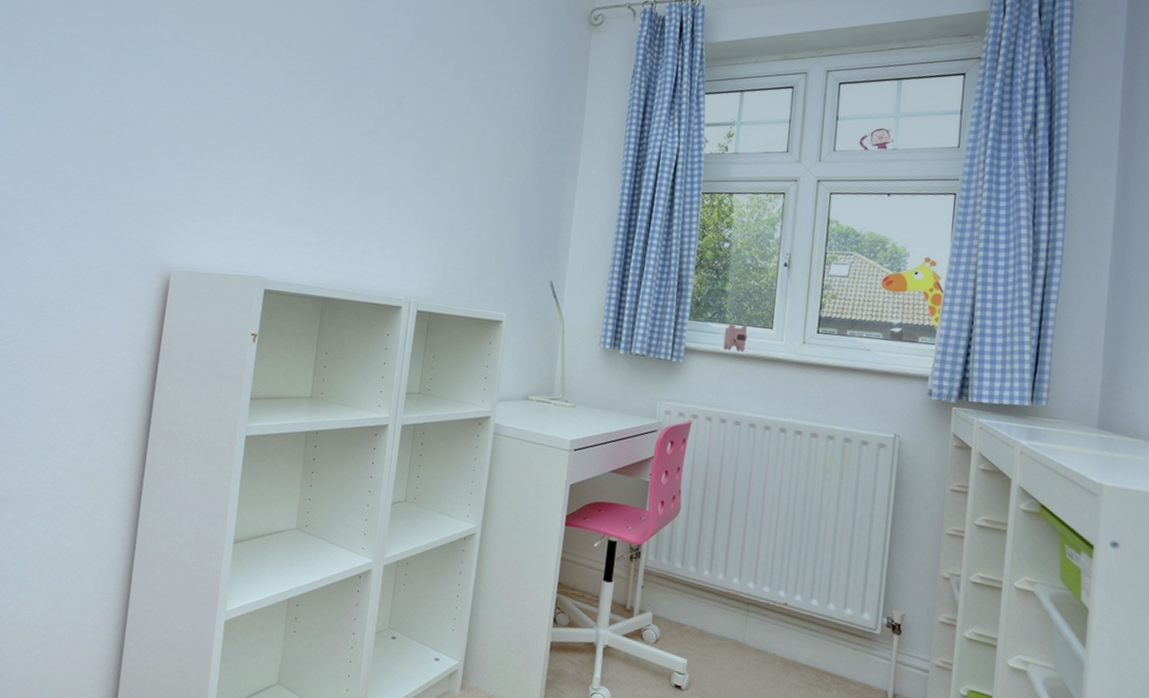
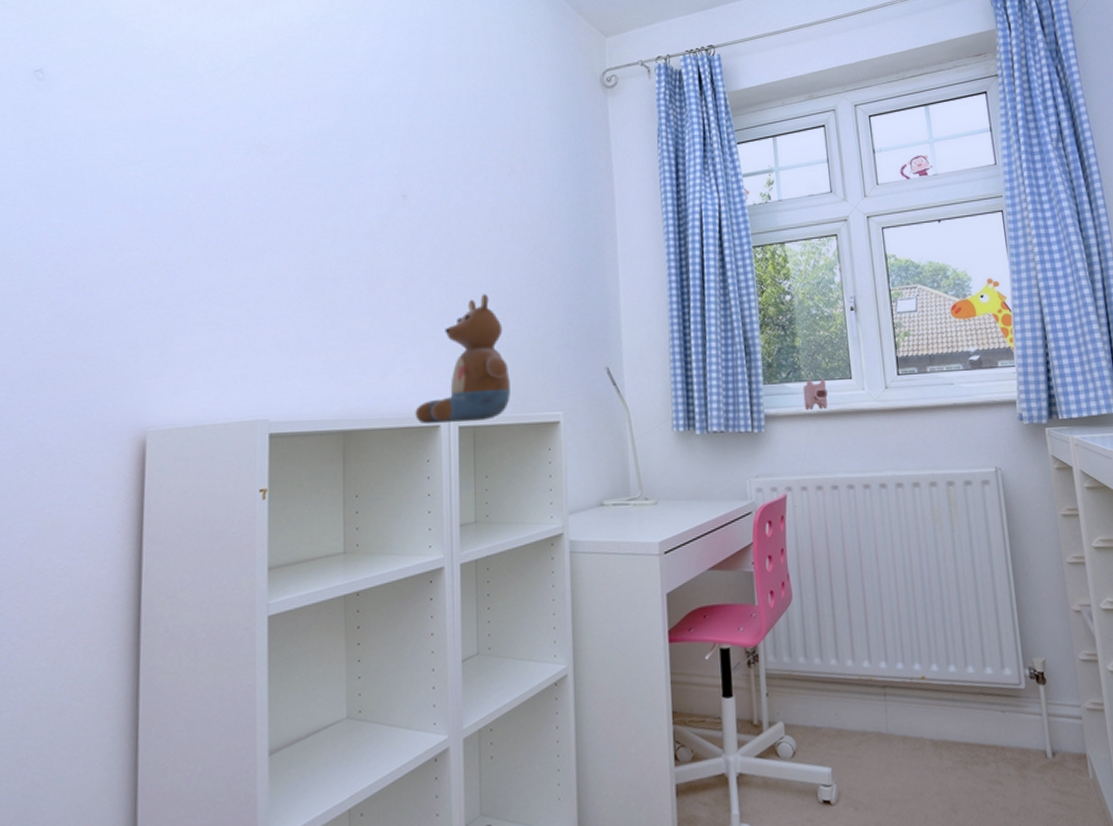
stuffed toy: none [382,199,467,309] -> present [415,294,510,425]

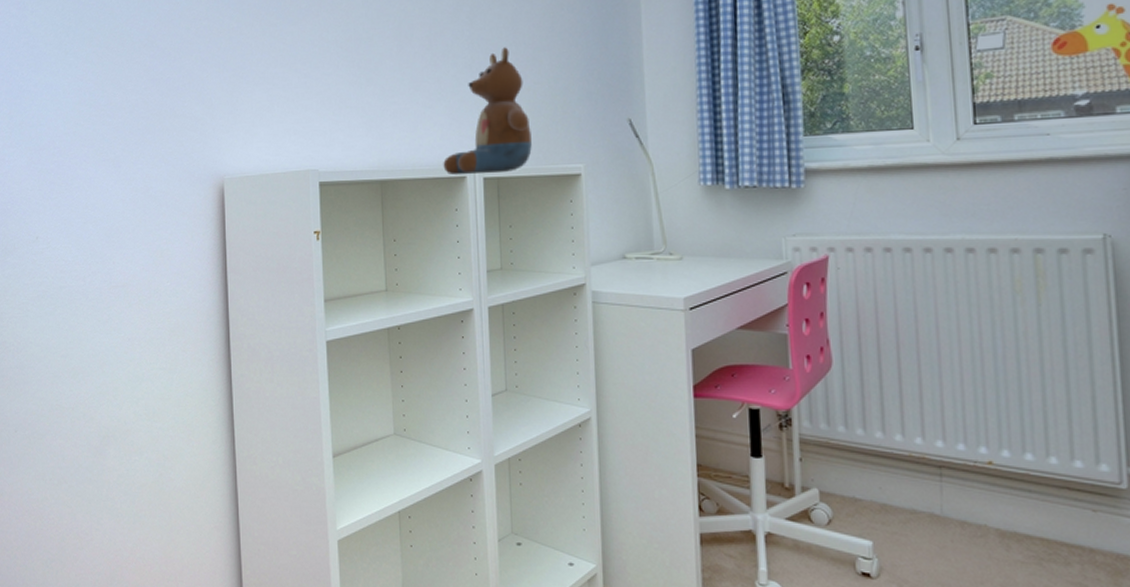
toy animal: present [802,379,828,411] -> none [851,130,882,165]

